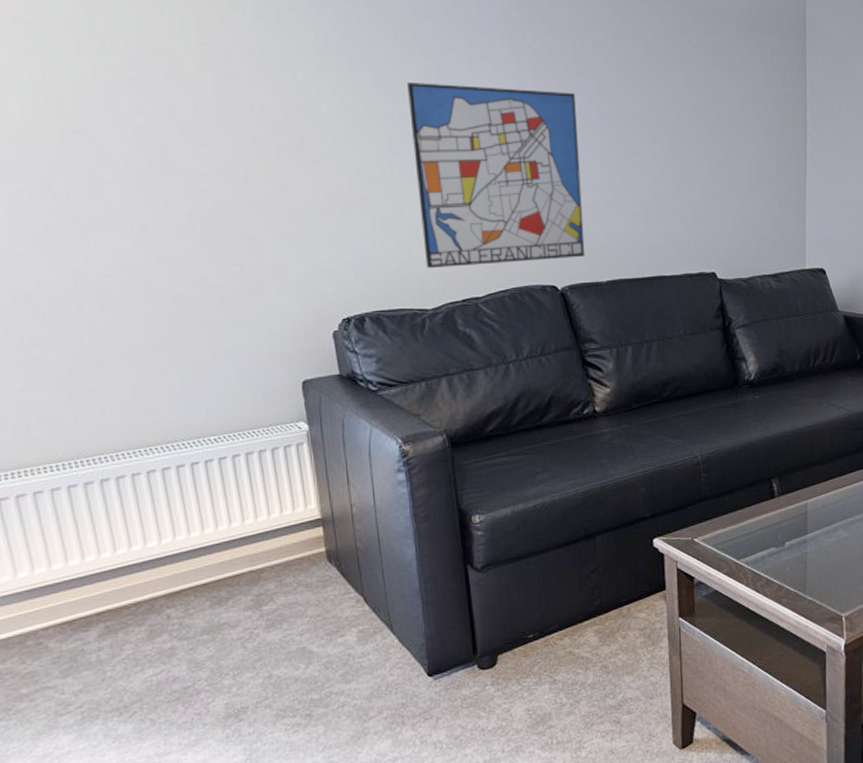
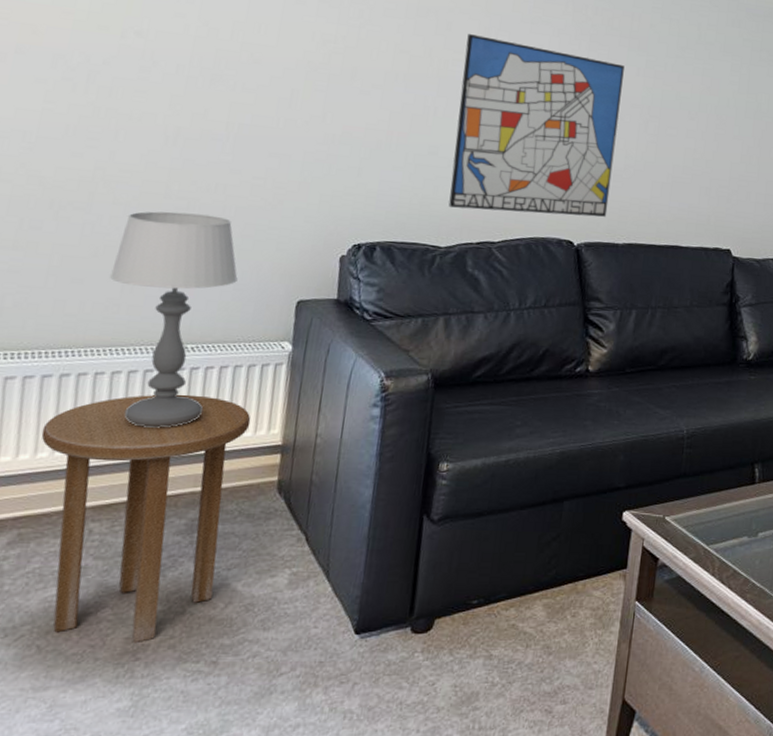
side table: none [99,482,293,708] -> present [41,394,251,644]
table lamp: none [118,309,241,519] -> present [109,211,238,428]

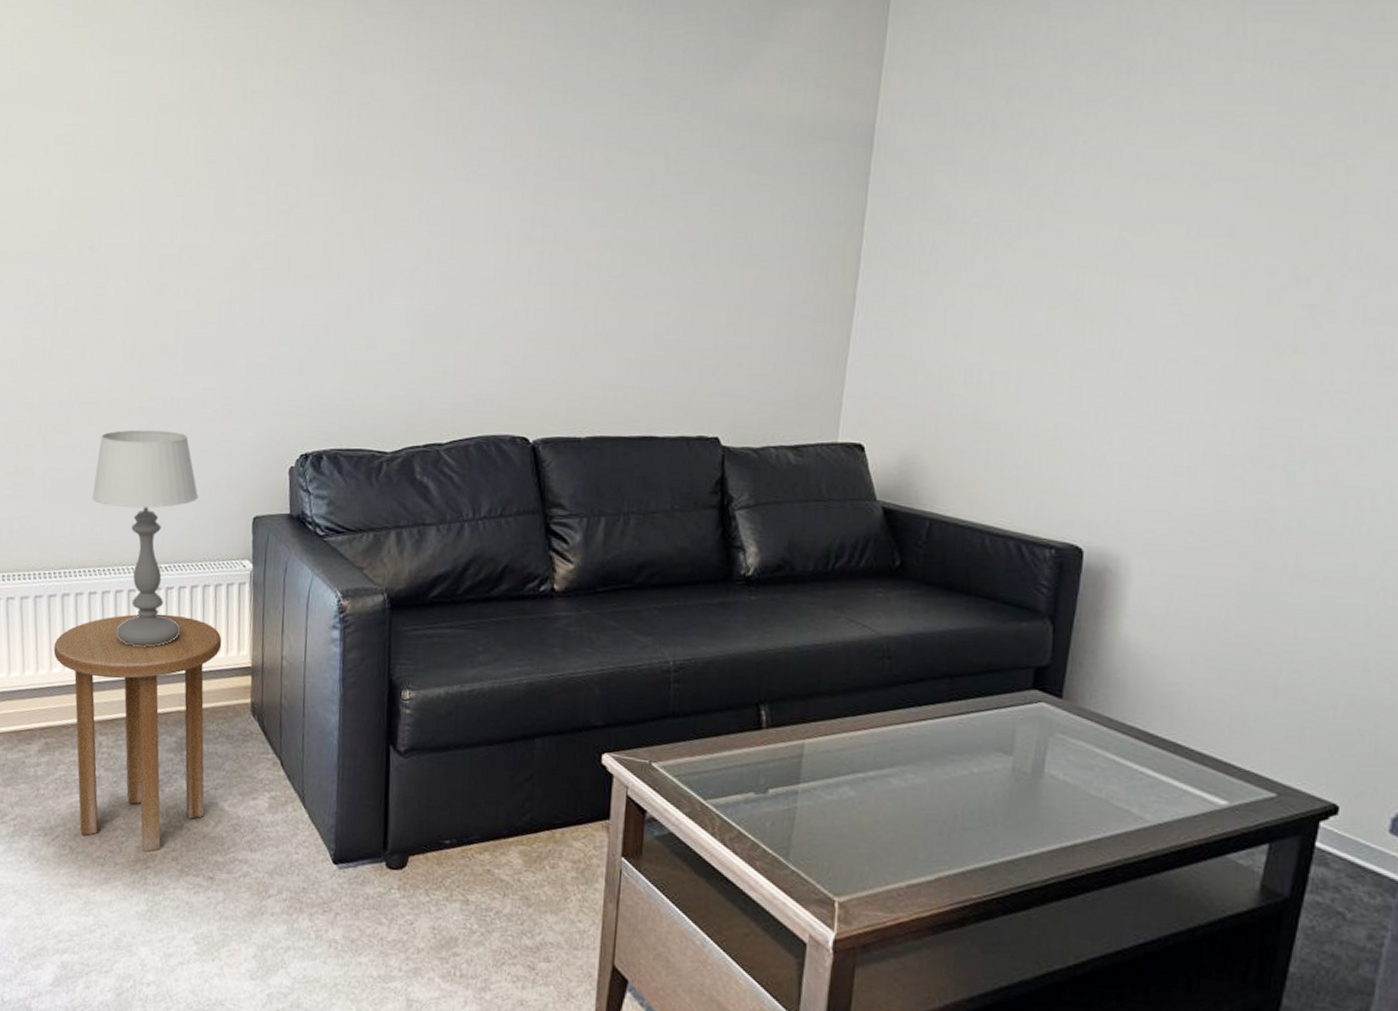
wall art: present [448,34,625,217] -> none [391,203,577,408]

